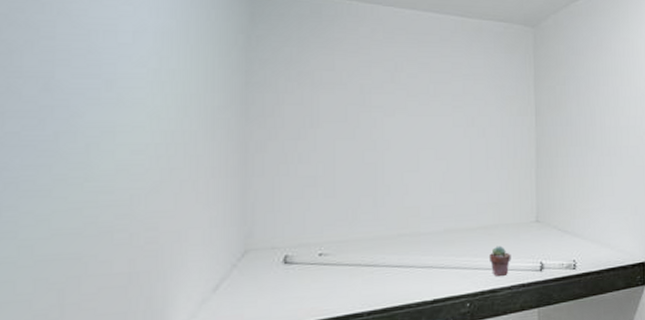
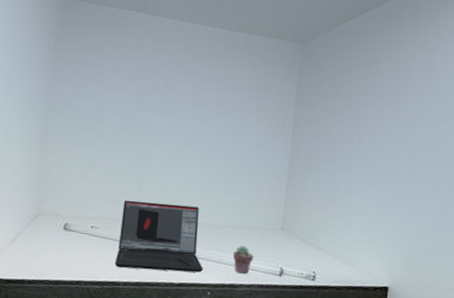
laptop: none [354,212,459,297] -> present [115,200,203,273]

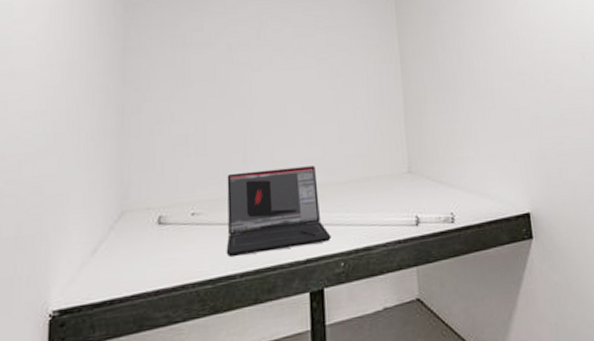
potted succulent: present [233,245,254,274] -> none [362,199,385,232]

